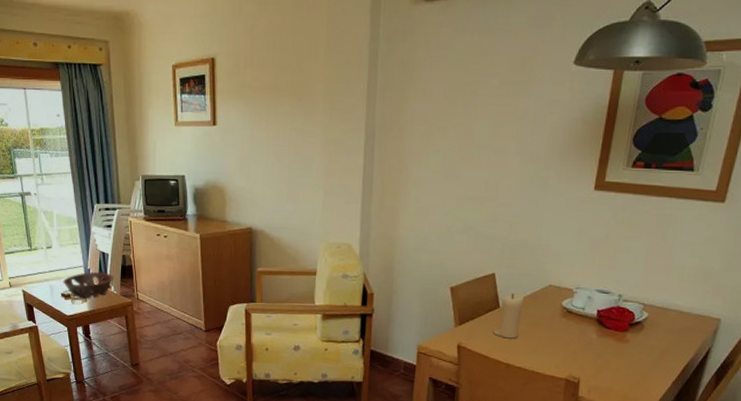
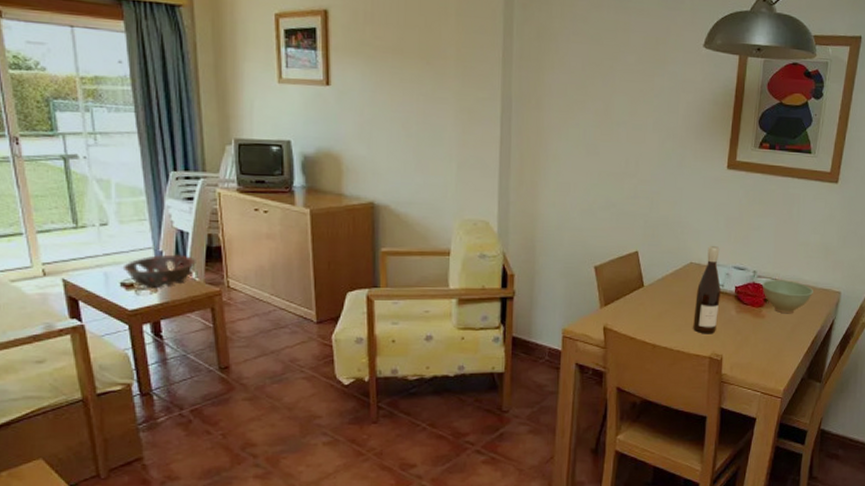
candle: present [493,293,525,339] -> none [639,272,668,318]
bottle: none [549,268,582,357] -> present [693,245,721,334]
bowl: none [627,304,689,340] -> present [762,280,814,314]

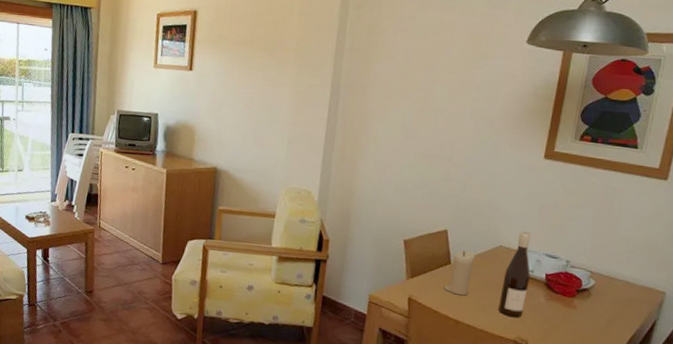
decorative bowl: present [122,254,196,287] -> none [28,197,79,222]
candle: none [639,272,668,318] -> present [444,251,476,296]
bowl: present [762,280,814,314] -> none [575,271,634,309]

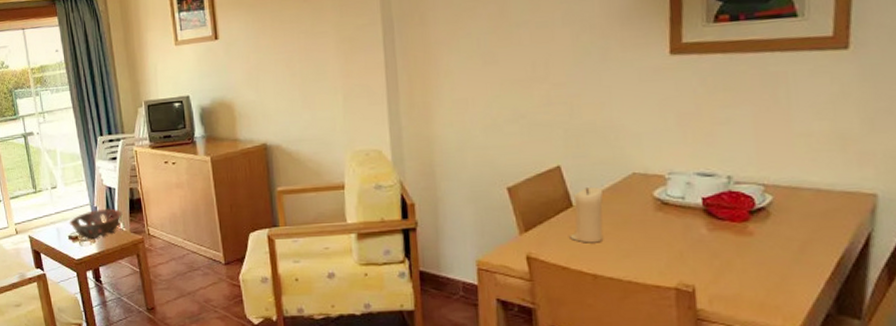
decorative bowl: none [28,197,79,222] -> present [69,208,123,239]
bottle: present [498,231,532,318] -> none [645,149,682,260]

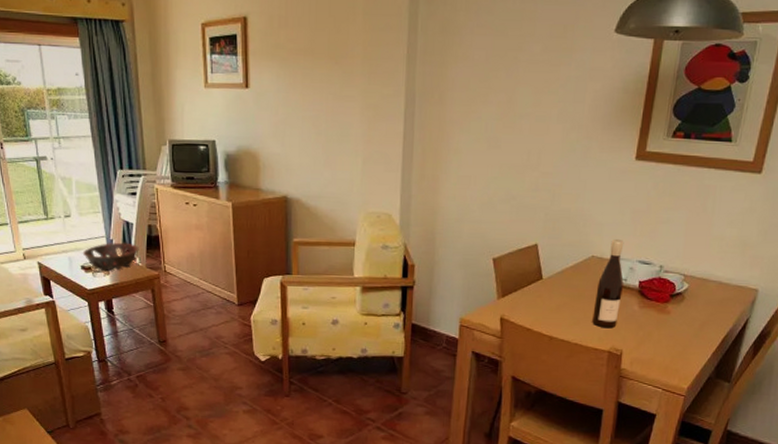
candle: present [570,187,604,243] -> none [536,264,568,311]
bottle: none [645,149,682,260] -> present [592,238,624,329]

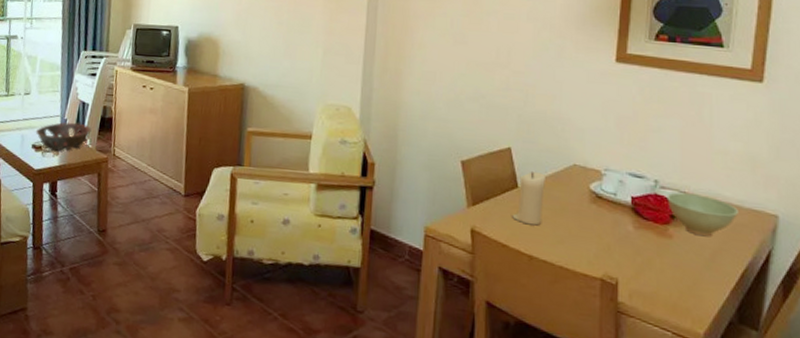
candle: none [536,264,568,311] -> present [512,172,547,226]
bottle: present [592,238,624,329] -> none [579,146,613,251]
bowl: none [668,275,728,311] -> present [666,192,740,237]

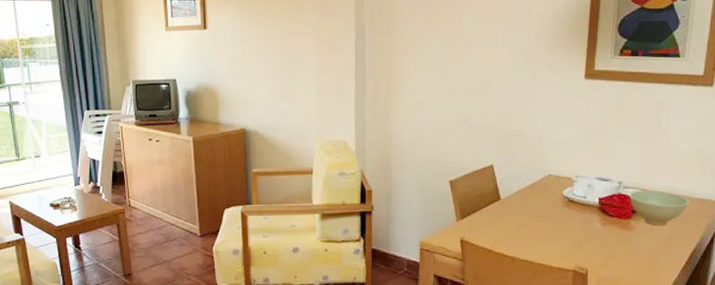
decorative bowl: present [35,122,92,151] -> none [51,179,105,207]
candle: present [512,172,547,226] -> none [496,185,525,231]

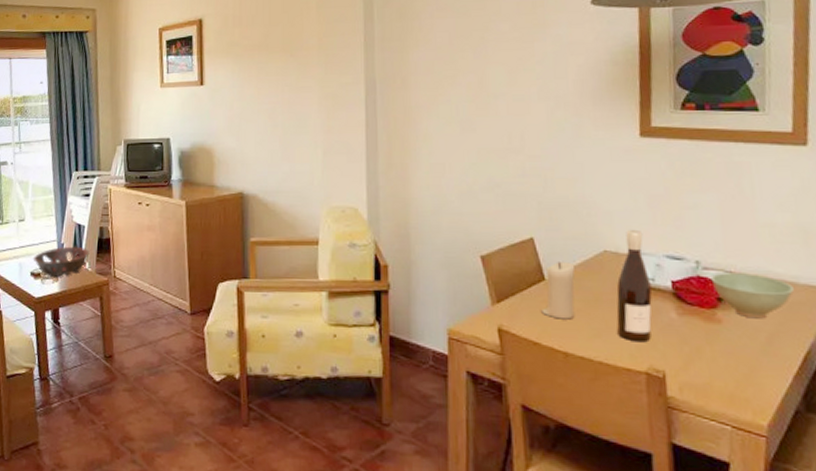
decorative bowl: none [51,179,105,207] -> present [33,246,90,277]
candle: none [496,185,525,231] -> present [541,262,576,320]
bottle: none [554,156,583,247] -> present [616,229,652,343]

